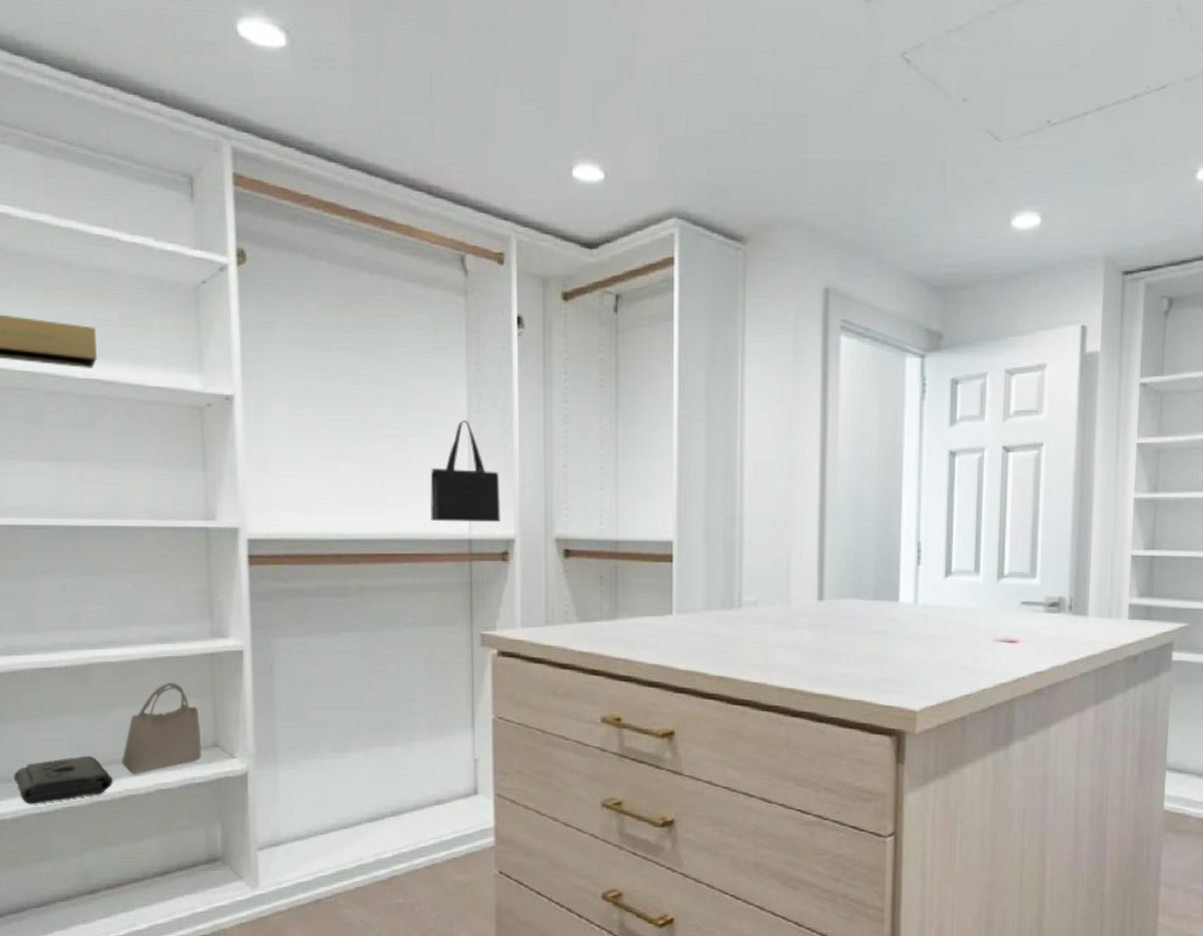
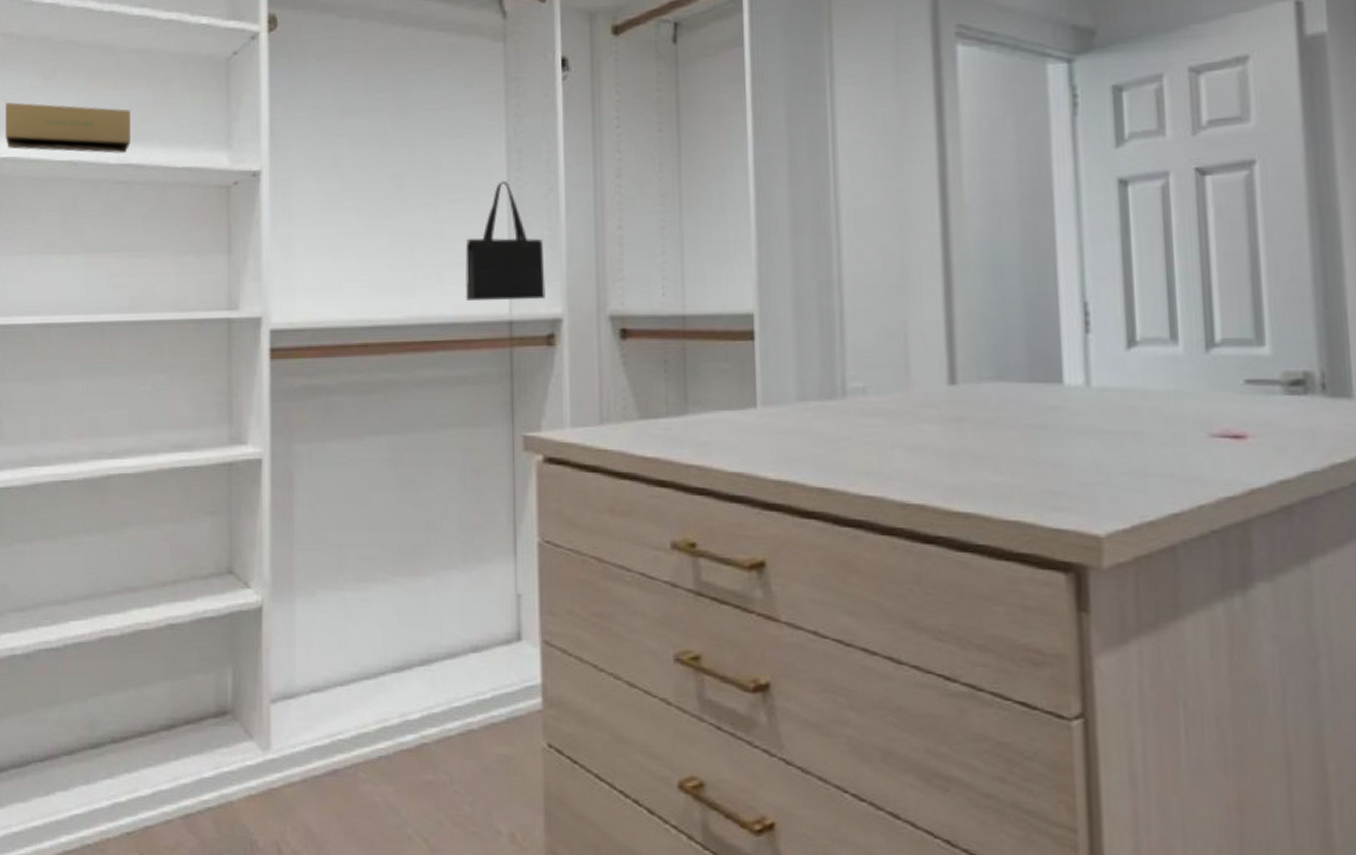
clutch bag: present [13,755,113,805] -> none [26,582,123,638]
handbag: present [121,683,201,774] -> none [132,497,214,605]

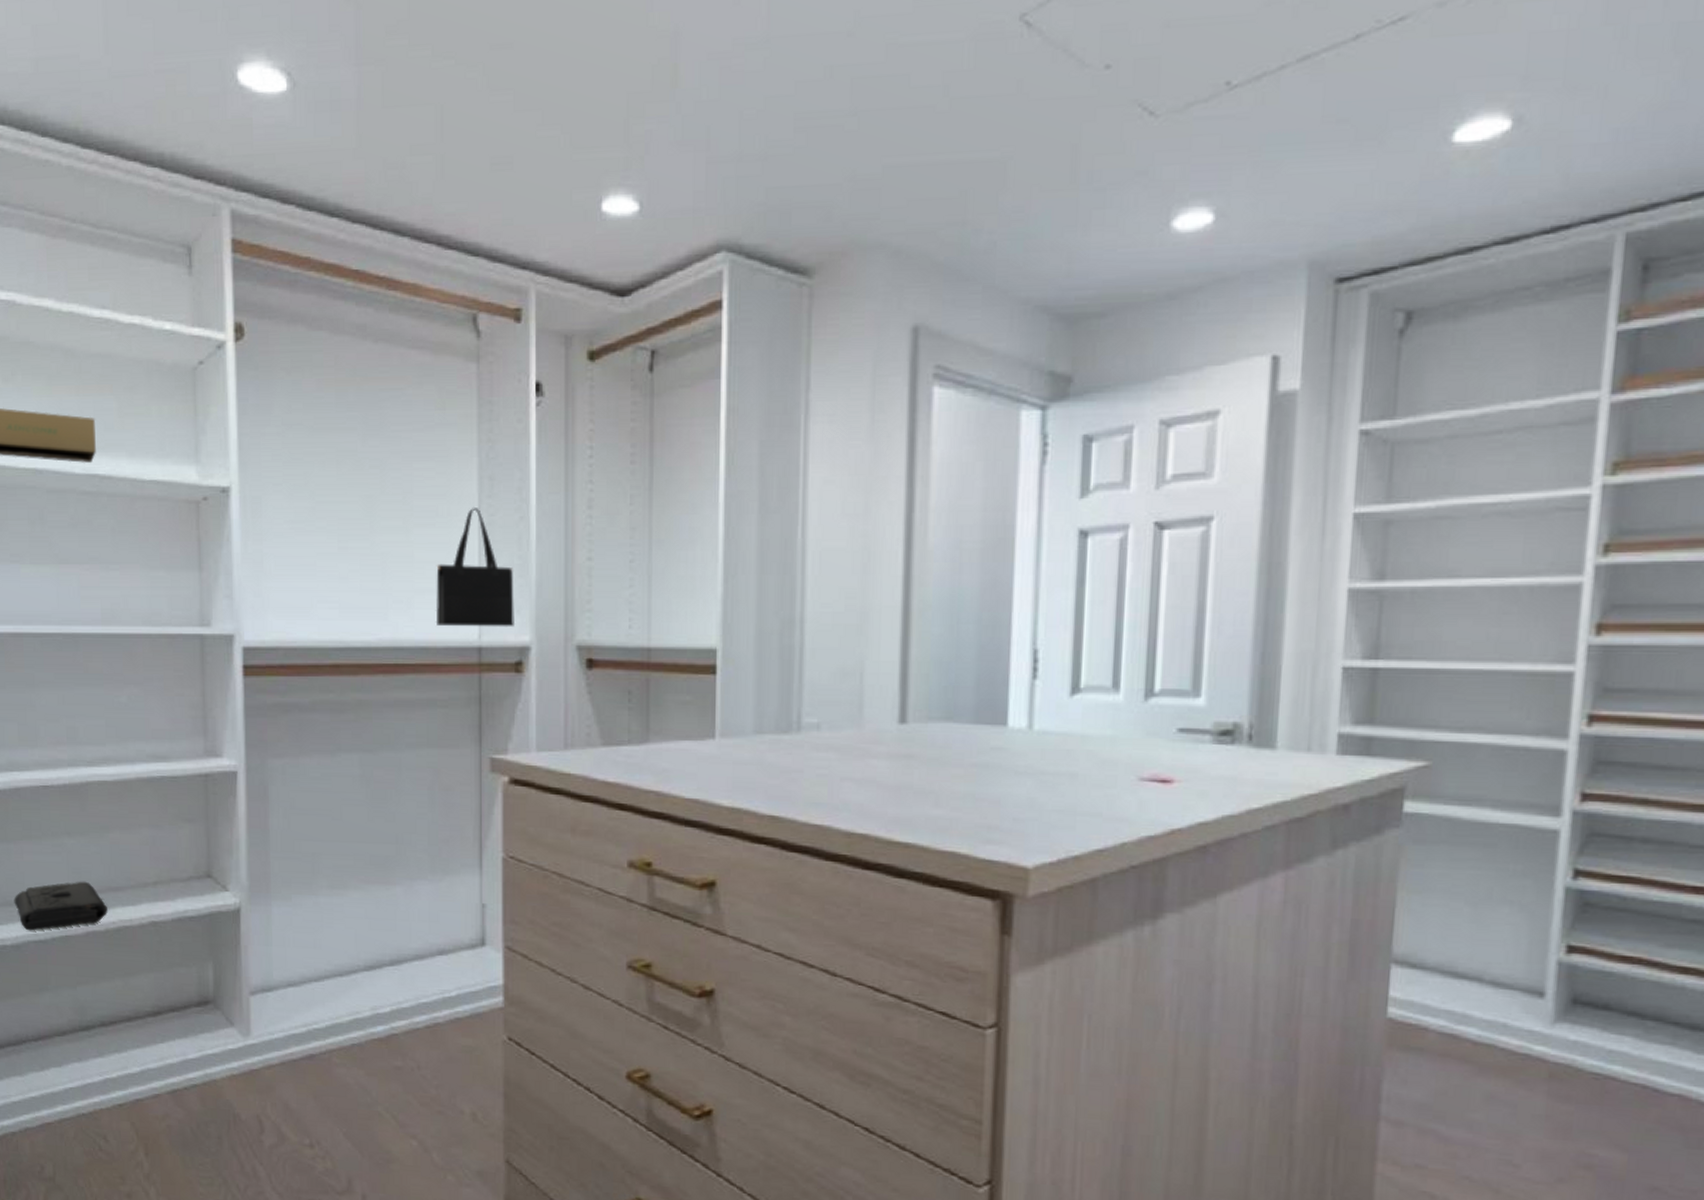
clutch bag: none [26,582,123,638] -> present [14,881,108,931]

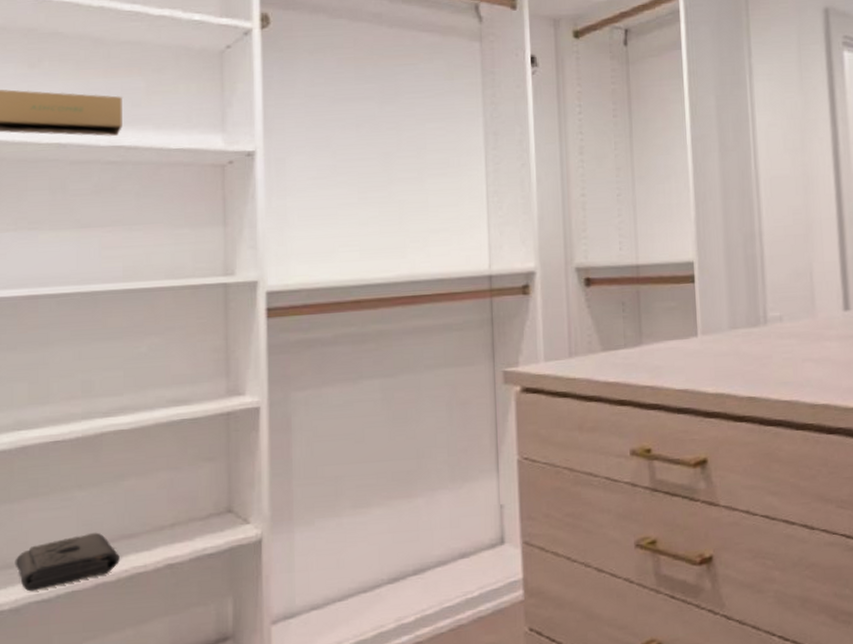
tote bag: present [435,508,514,627] -> none [449,158,520,259]

